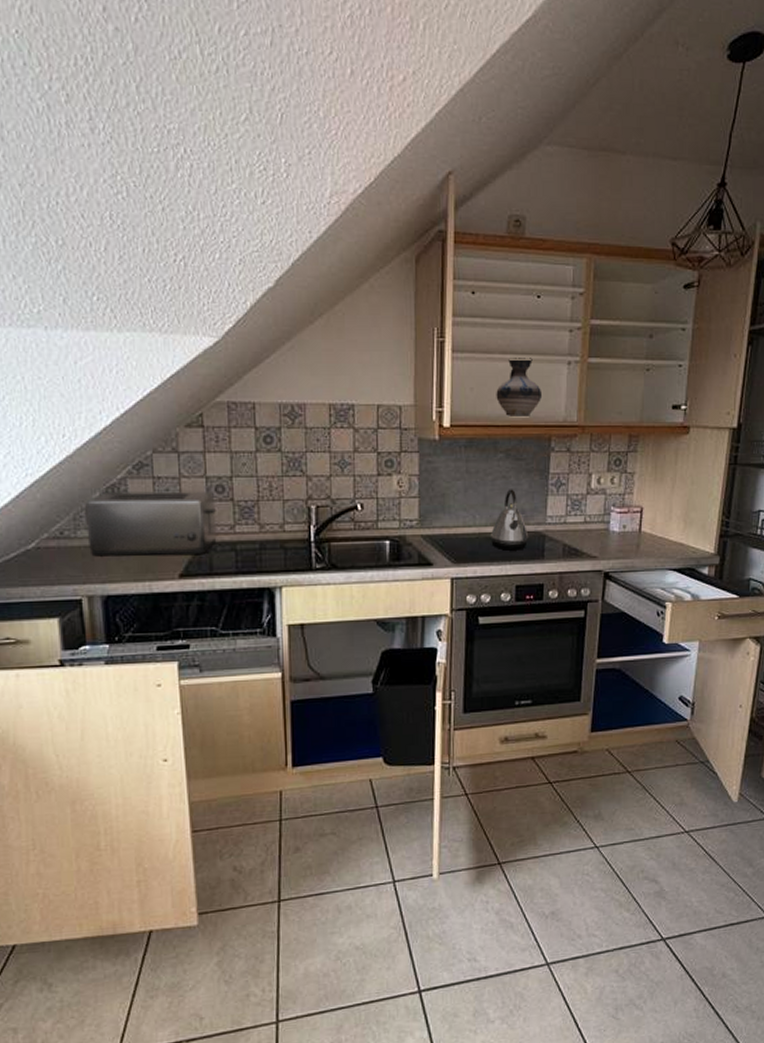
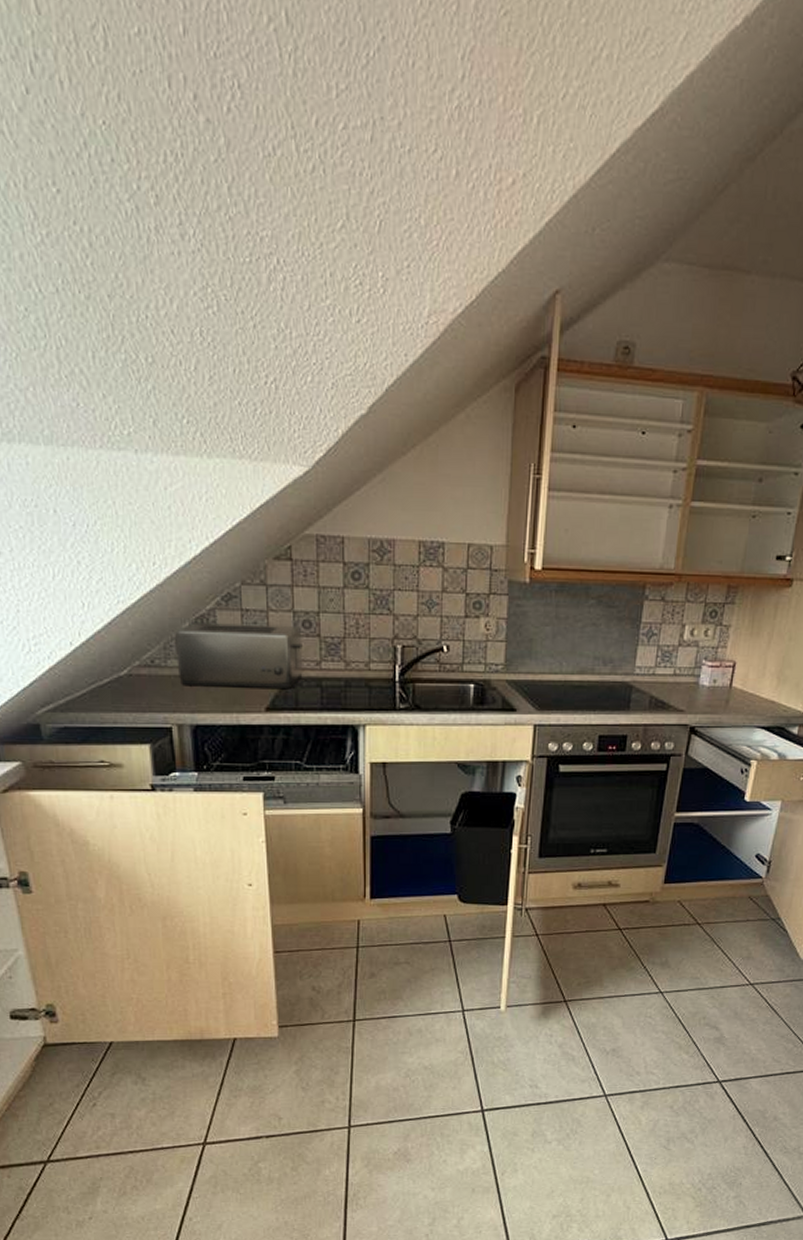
kettle: present [490,489,529,551] -> none [575,637,616,700]
ceramic jug: present [496,358,541,416] -> none [591,499,639,562]

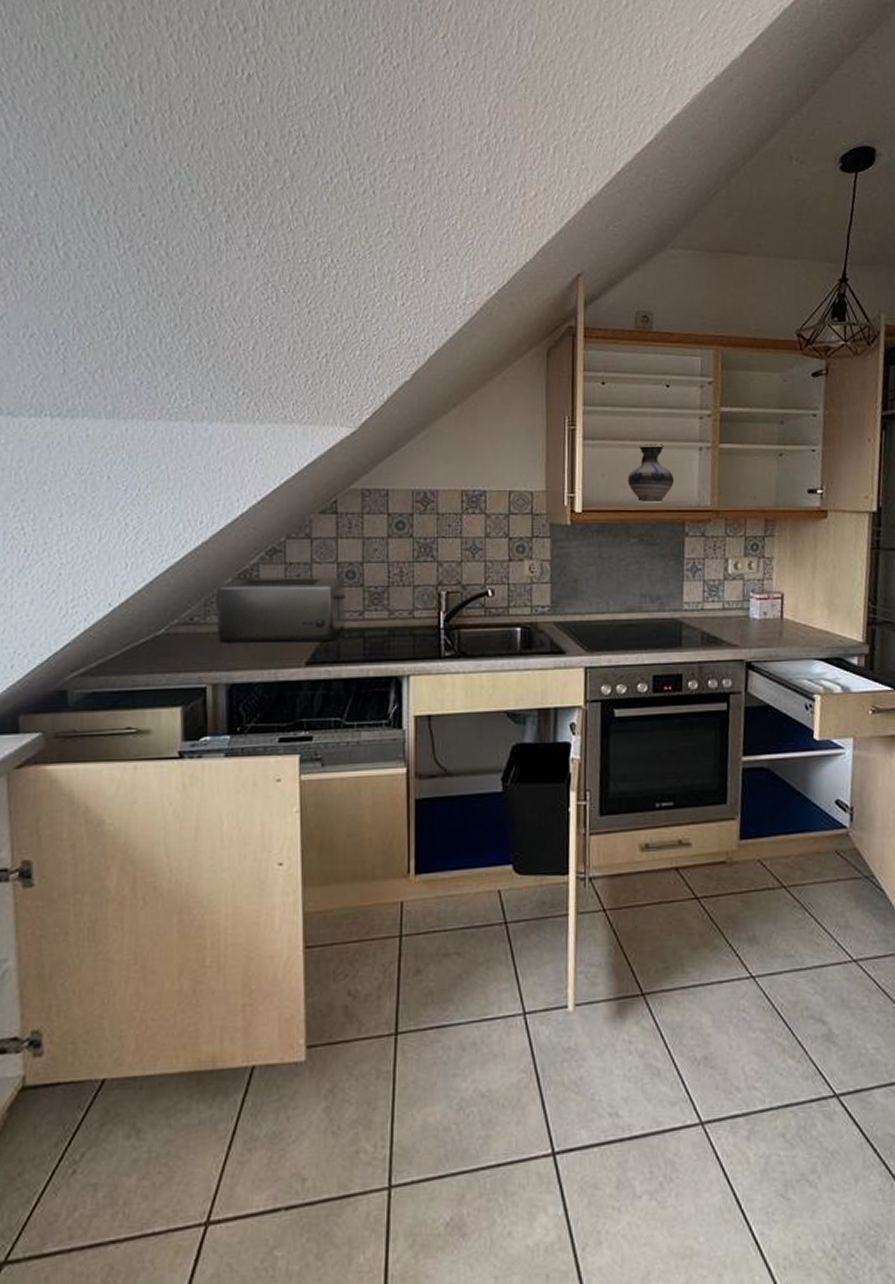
ceramic jug: none [591,499,639,562] -> present [627,444,674,501]

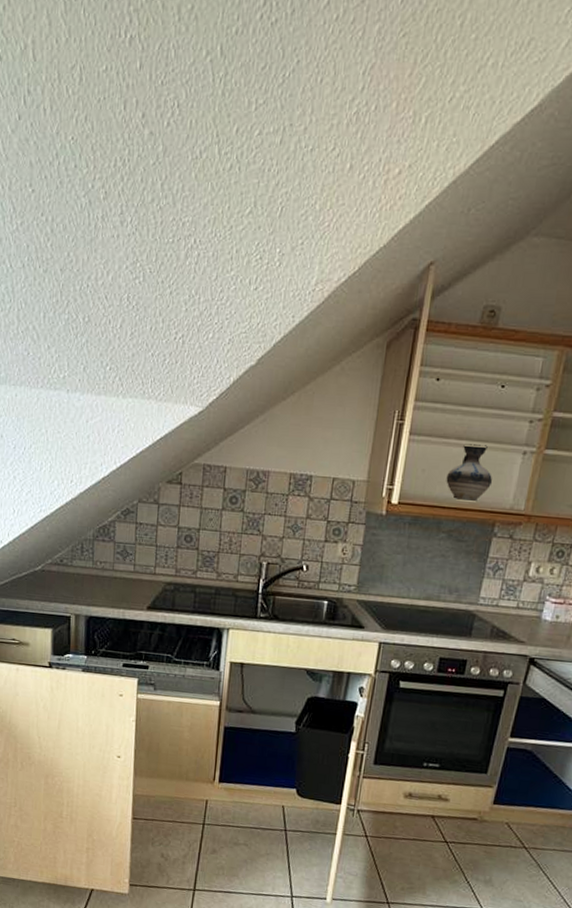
toaster: present [215,576,346,643] -> none [80,531,183,593]

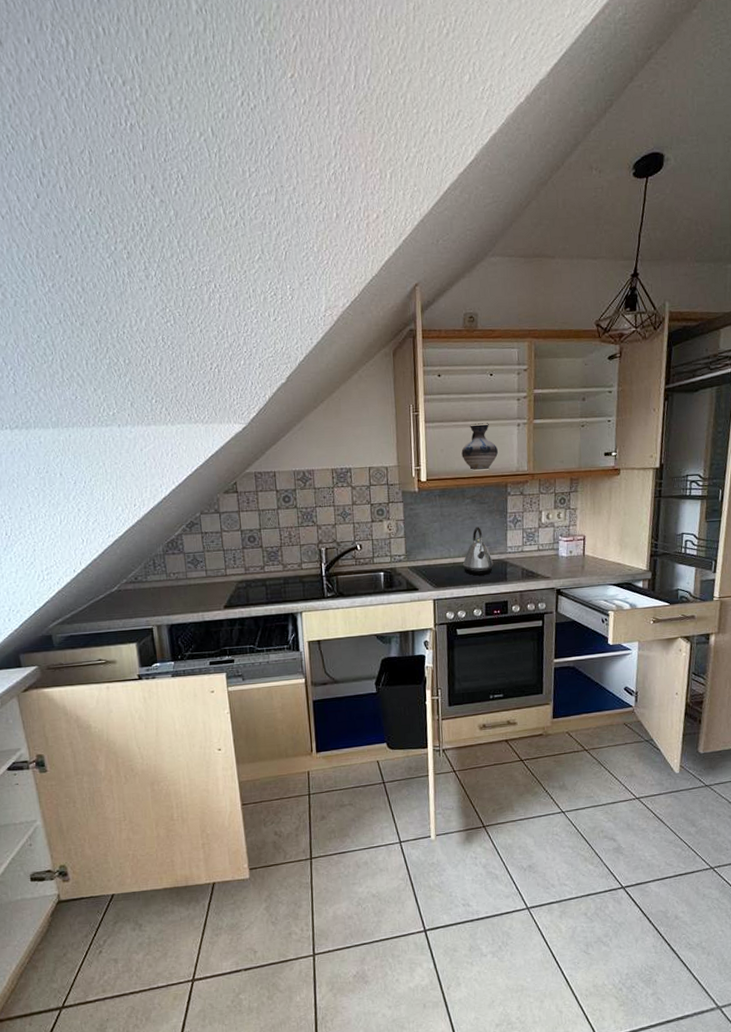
kettle: none [421,567,459,626] -> present [462,527,494,576]

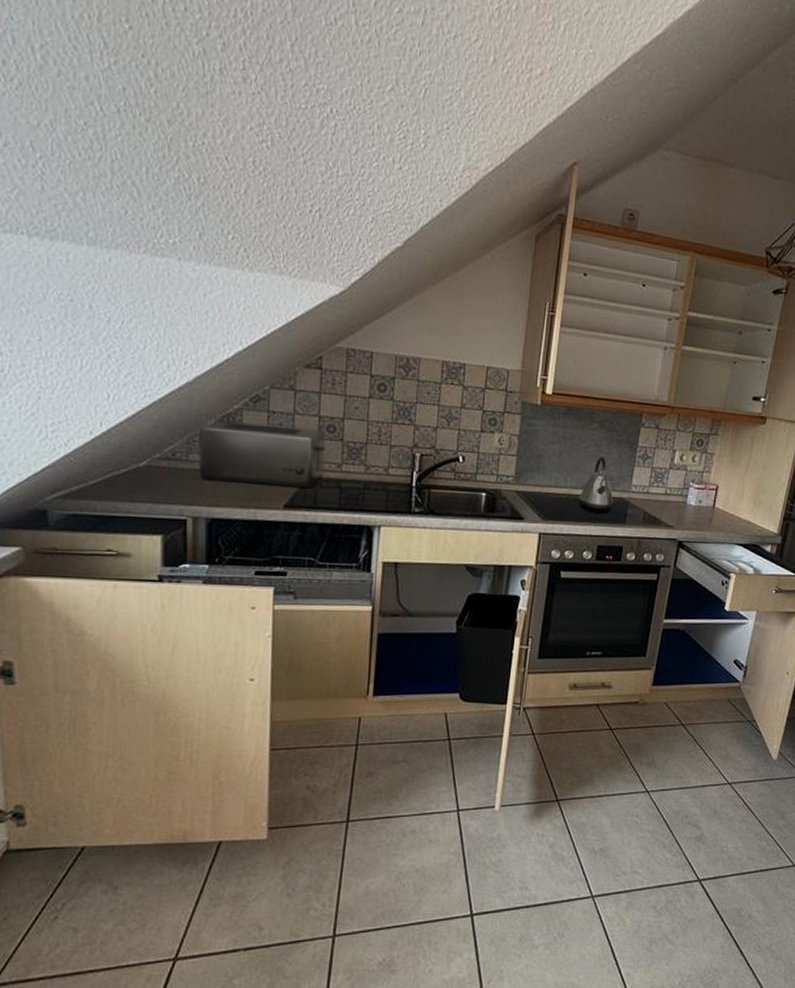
toaster: none [151,541,251,595] -> present [198,420,326,489]
ceramic jug: present [461,423,498,470] -> none [596,338,638,393]

